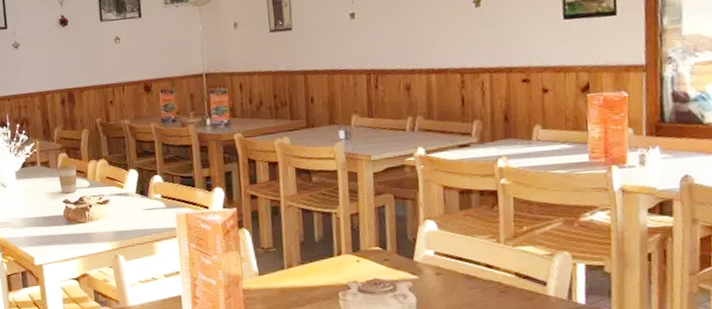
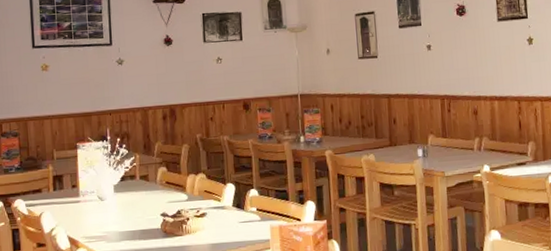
coffee cup: present [56,164,77,194] -> none [155,178,176,207]

